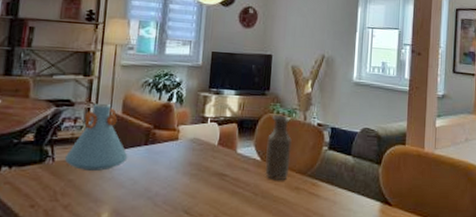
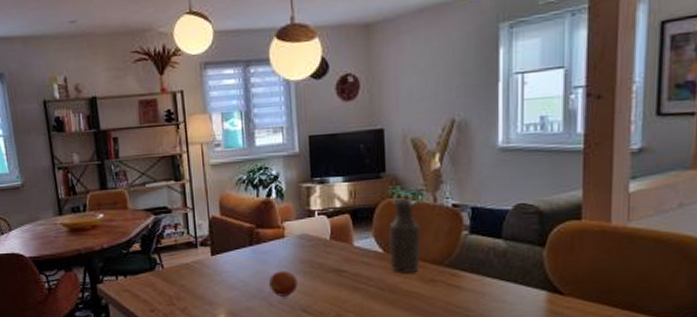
vase: present [64,103,128,171] -> none [172,206,234,275]
apple: none [157,172,184,197] -> present [269,271,298,297]

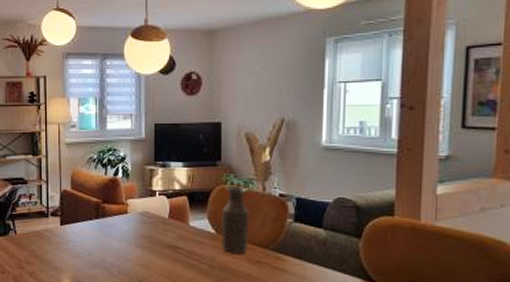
apple: present [269,271,298,297] -> none [111,244,137,268]

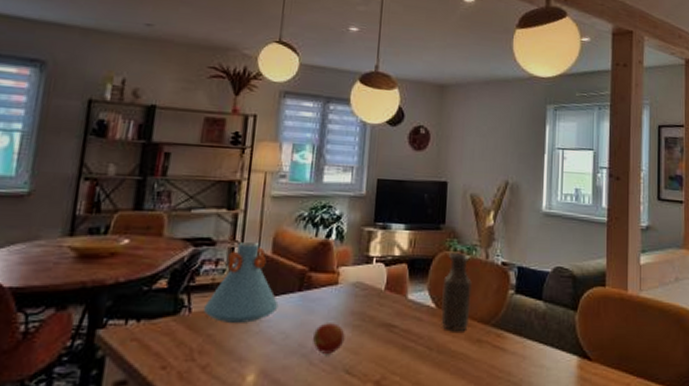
vase: none [24,180,81,243] -> present [203,241,279,323]
apple: none [111,244,137,268] -> present [313,323,345,354]

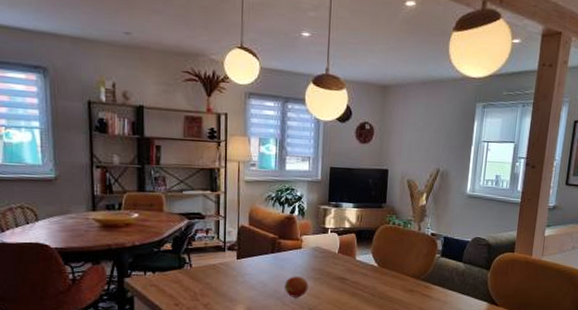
vase: present [203,241,279,323] -> none [200,216,257,275]
bottle: present [441,252,472,332] -> none [382,225,407,284]

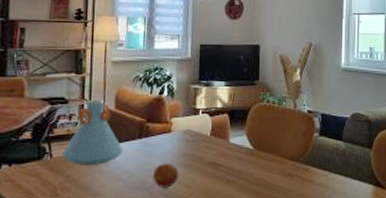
vase: none [200,216,257,275] -> present [61,99,123,165]

